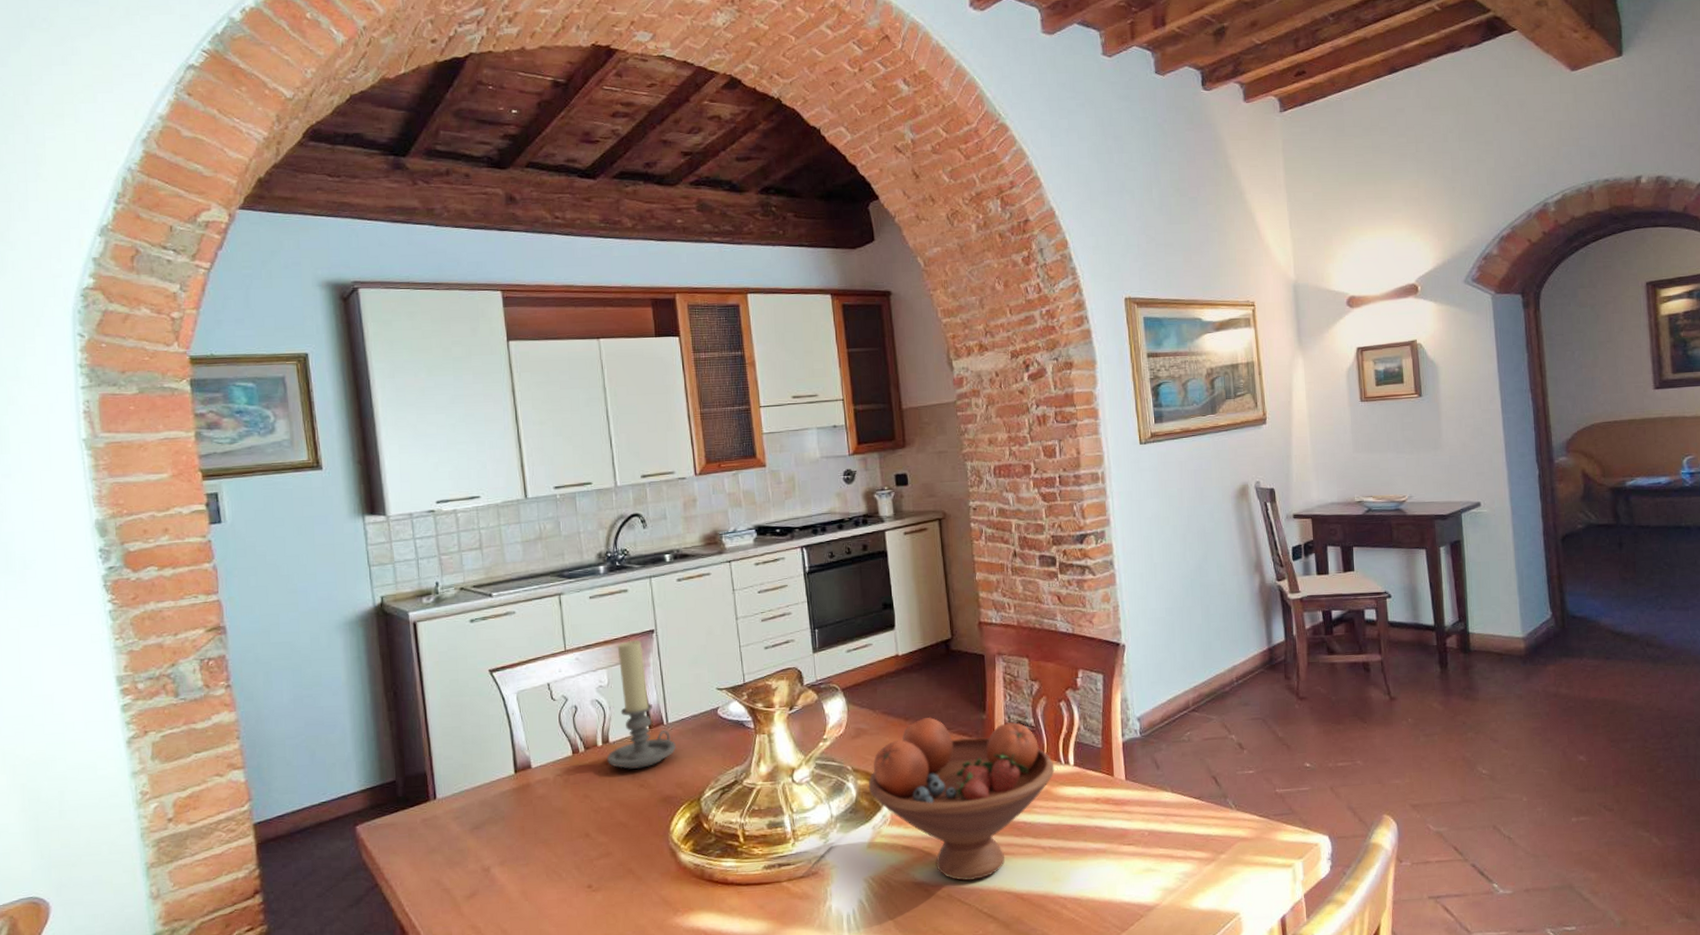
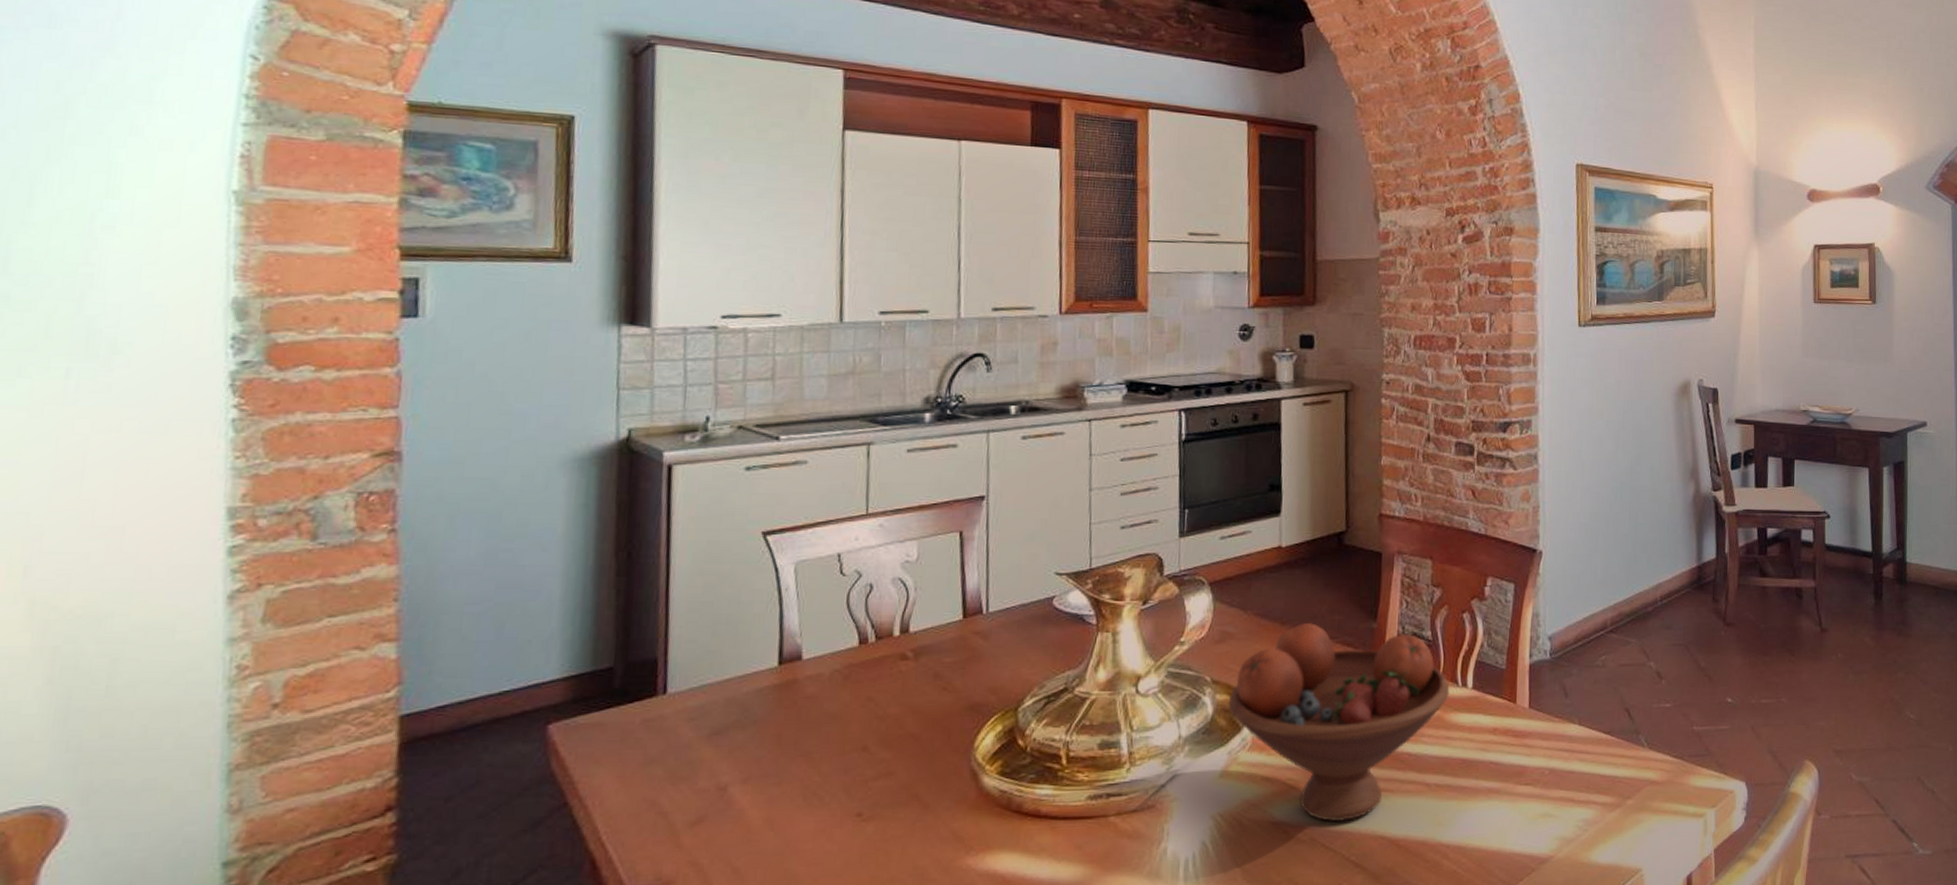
candle holder: present [607,639,677,770] -> none [904,506,996,668]

